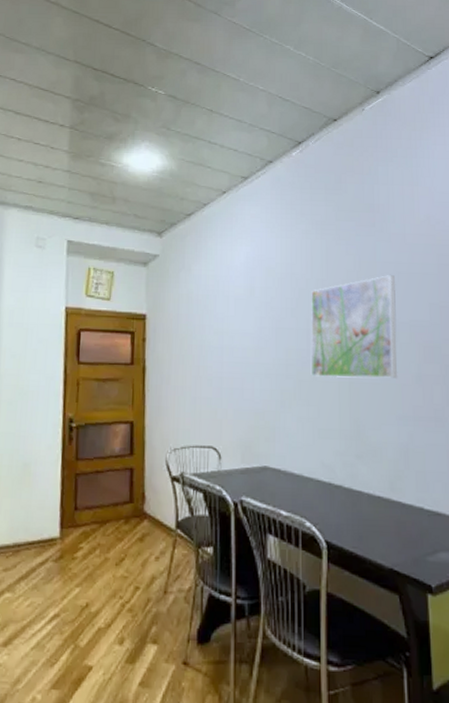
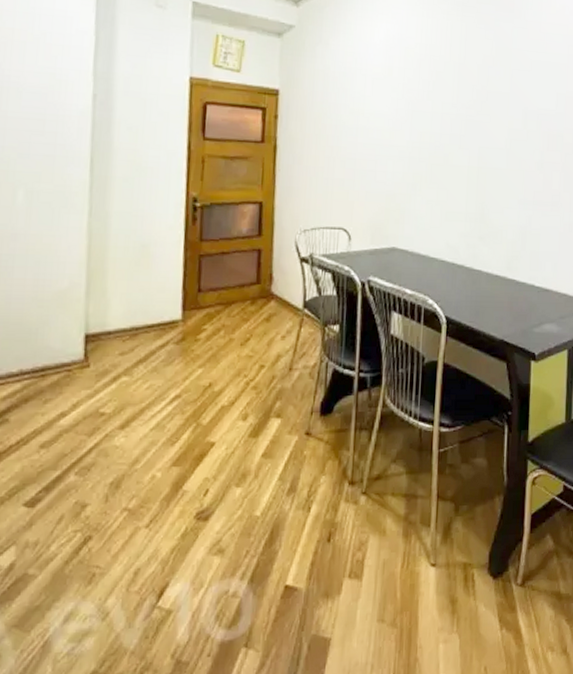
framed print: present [310,275,398,379] -> none [442,63,529,164]

